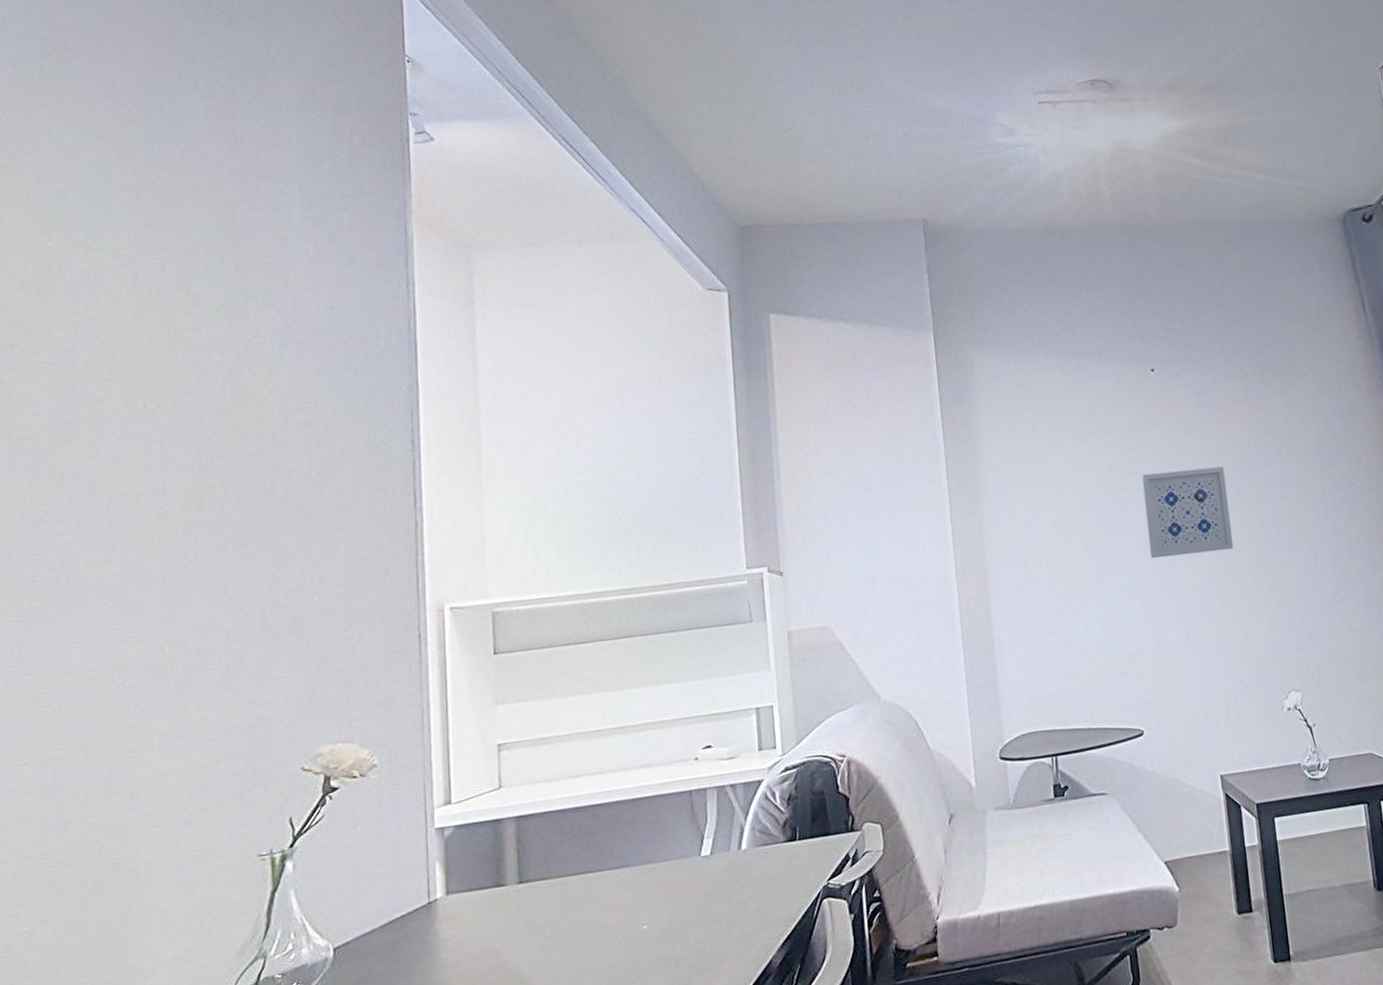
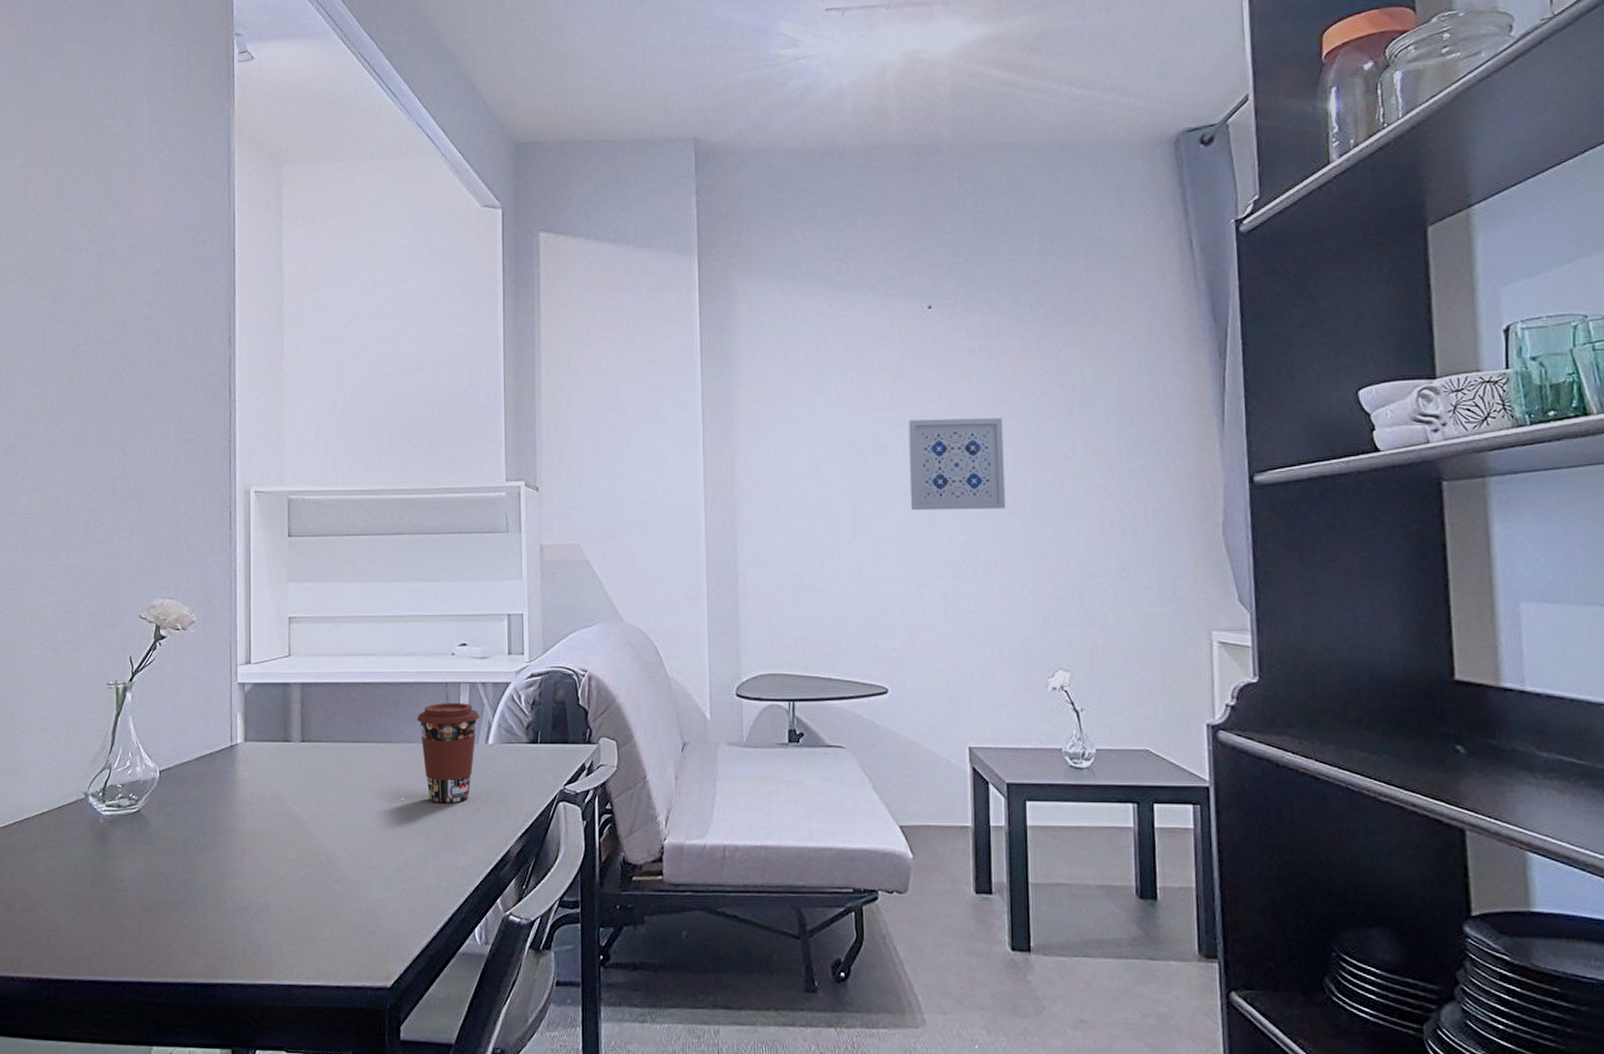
coffee cup: none [658,809,730,925] -> present [417,703,480,804]

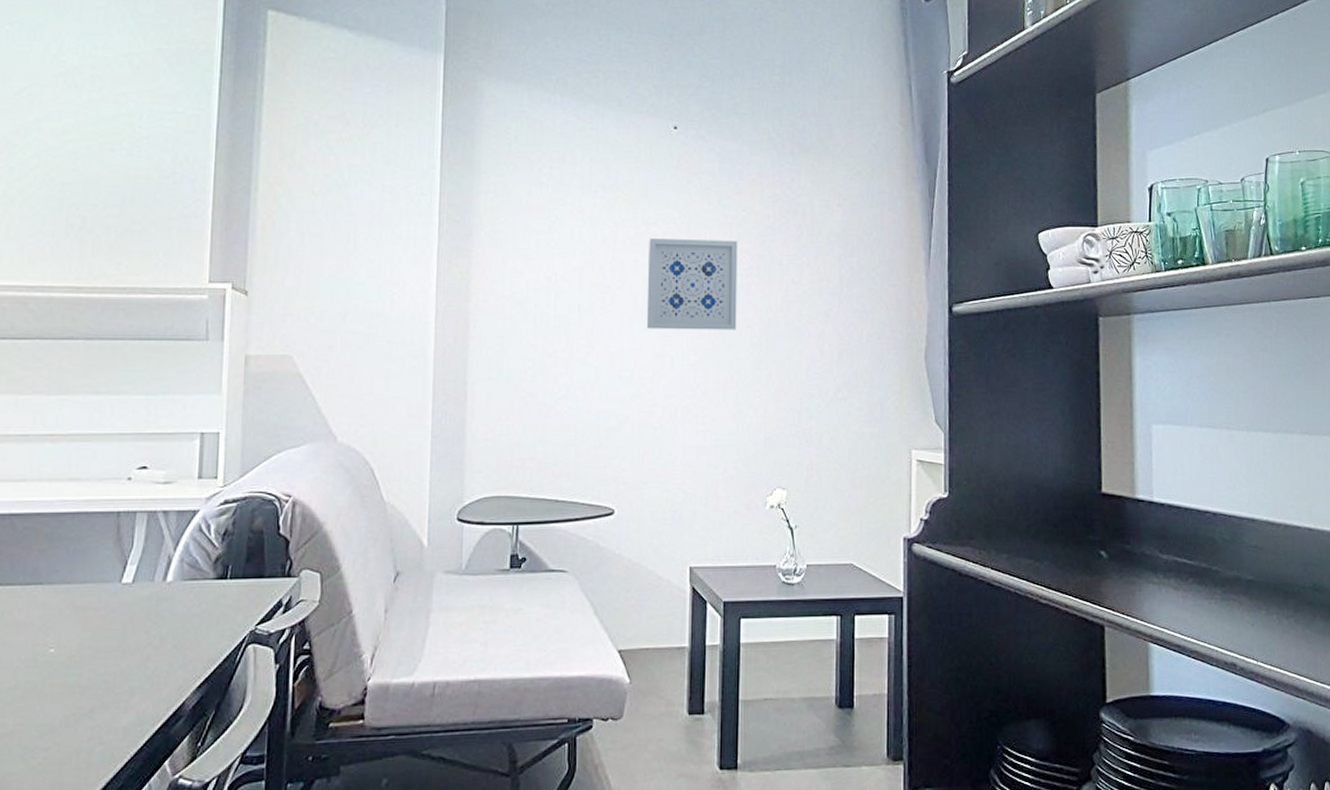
coffee cup: present [417,703,480,804] -> none [77,535,158,653]

